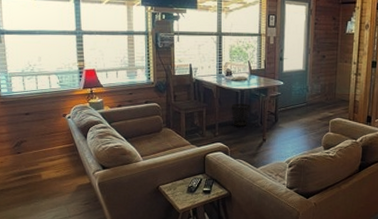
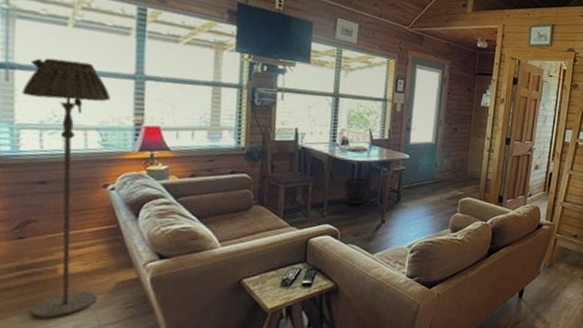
floor lamp: none [10,24,67,210] -> present [22,58,110,319]

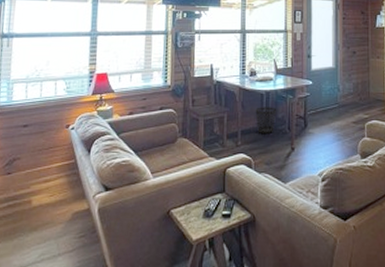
floor lamp: present [22,58,110,319] -> none [12,27,73,246]

